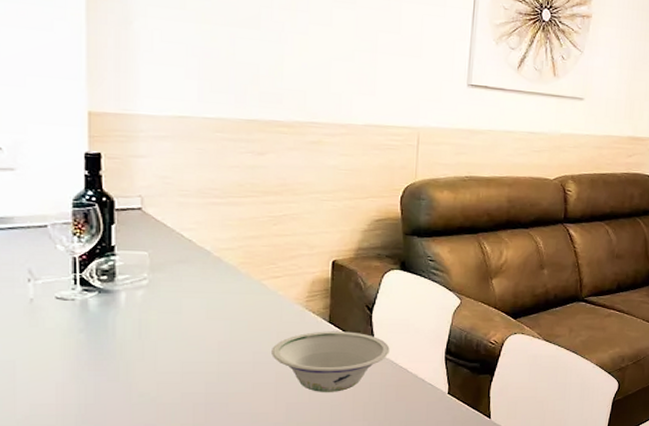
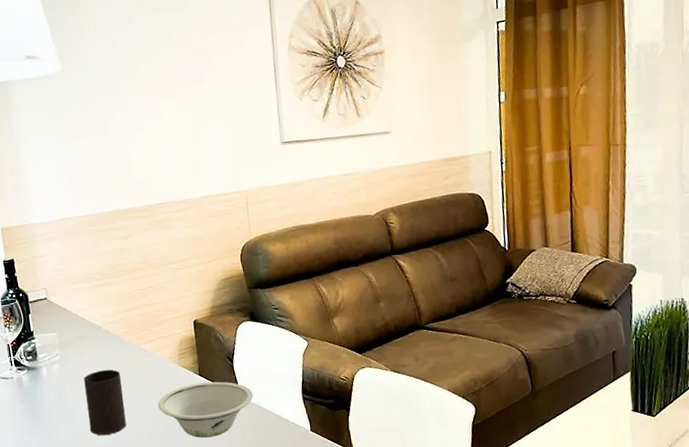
cup: none [175,303,229,381] -> present [84,369,126,436]

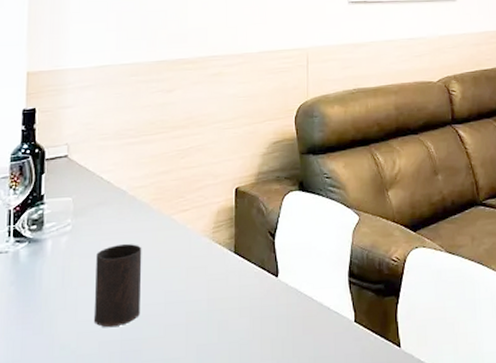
bowl: present [158,381,254,438] -> none [182,260,294,331]

